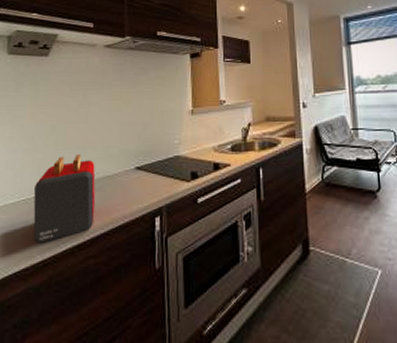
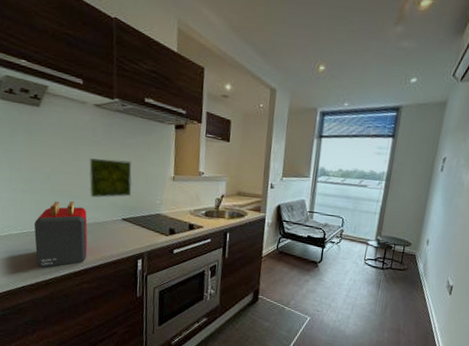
decorative tile: none [98,98,146,147] -> present [89,158,132,198]

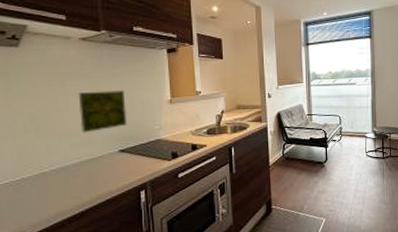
toaster: present [34,201,88,269] -> none [17,140,83,221]

